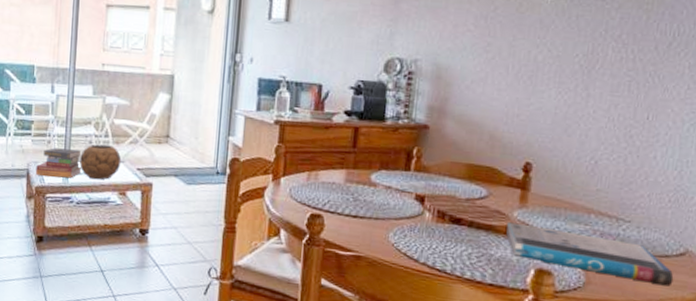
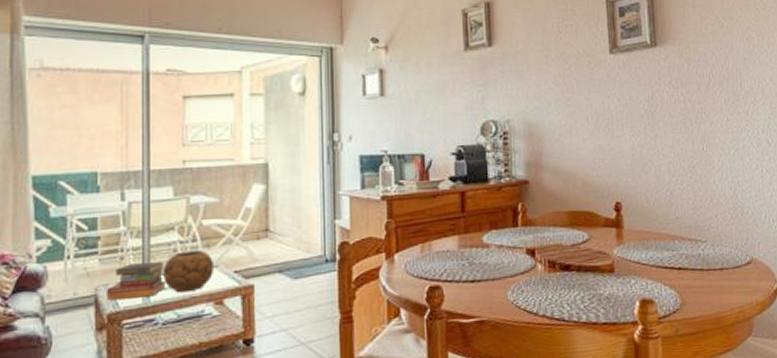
book: present [506,222,674,287] -> none [610,259,747,294]

